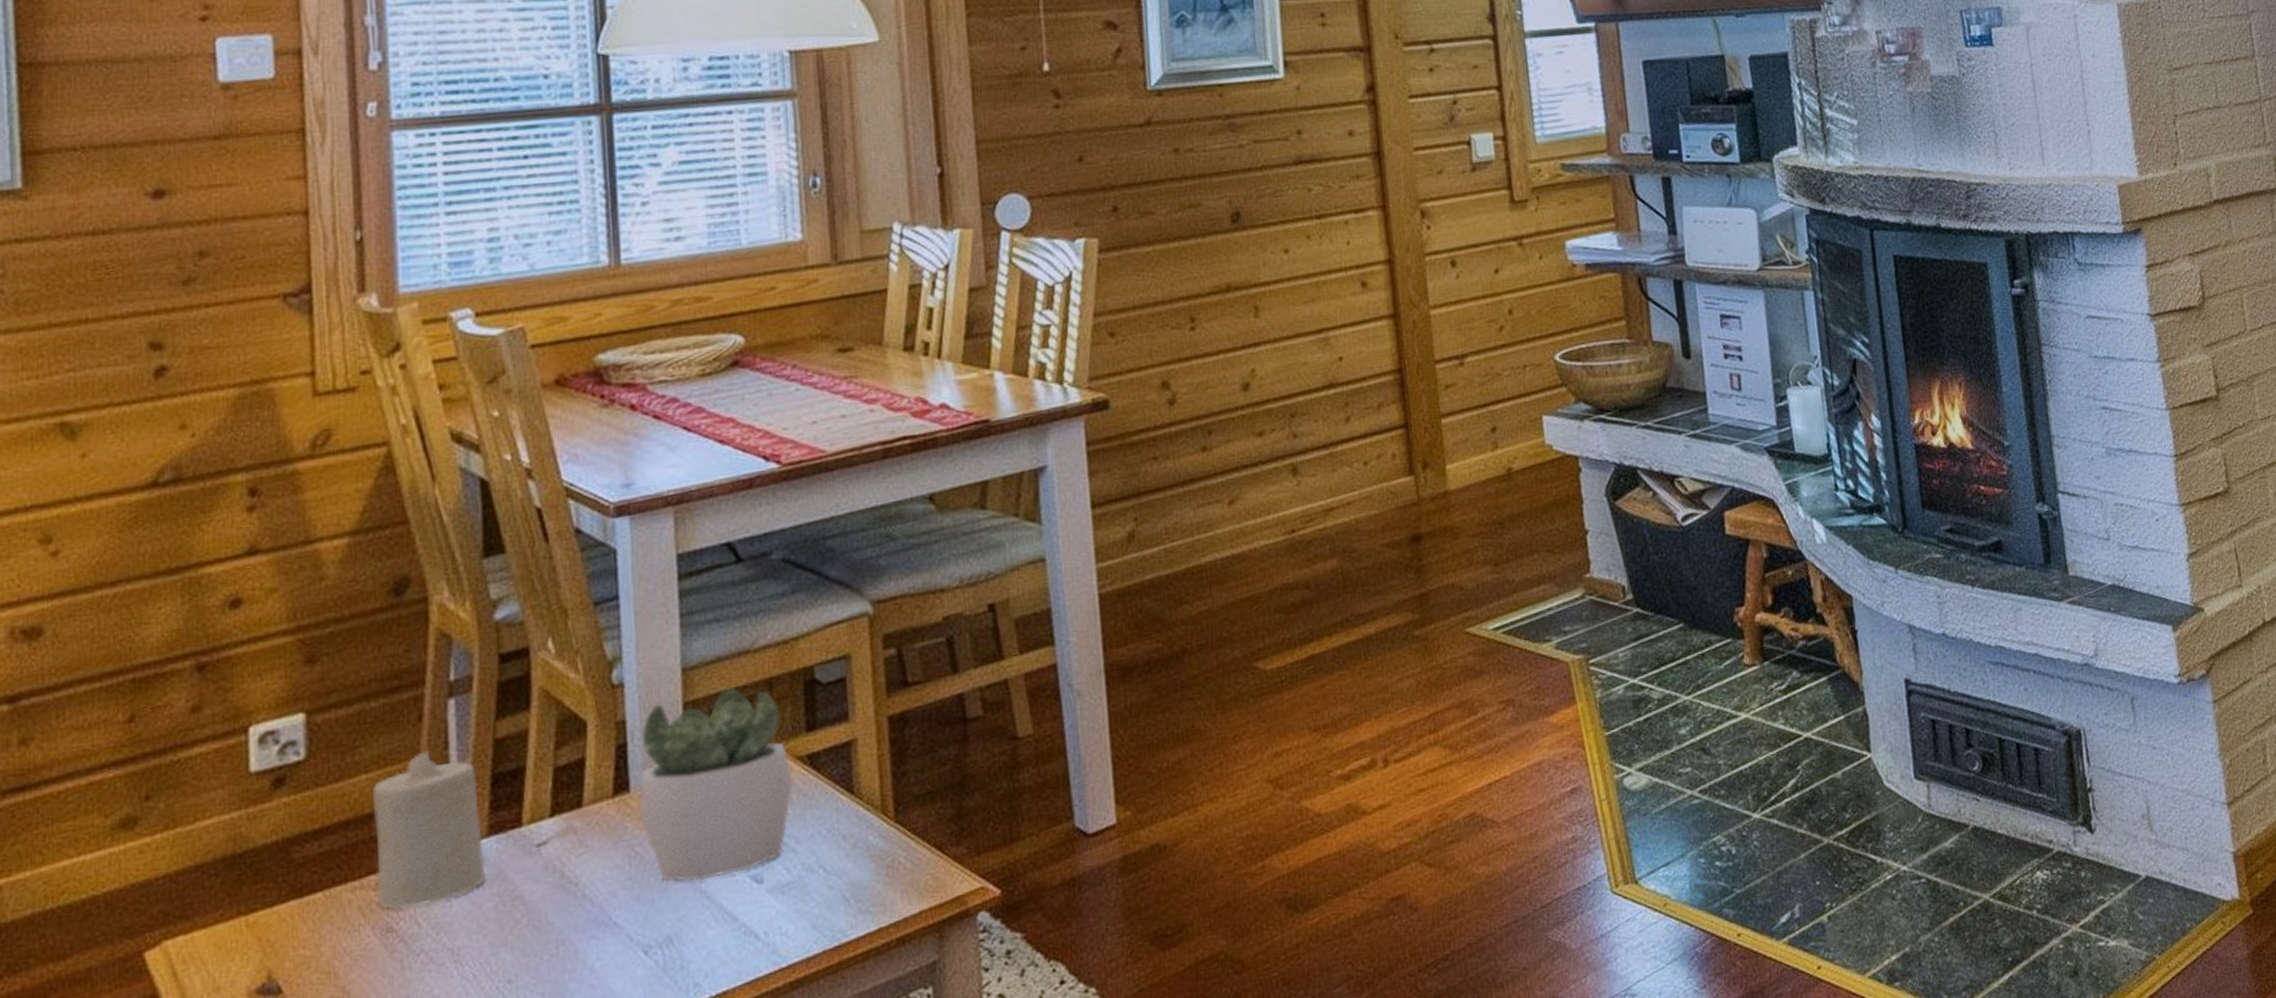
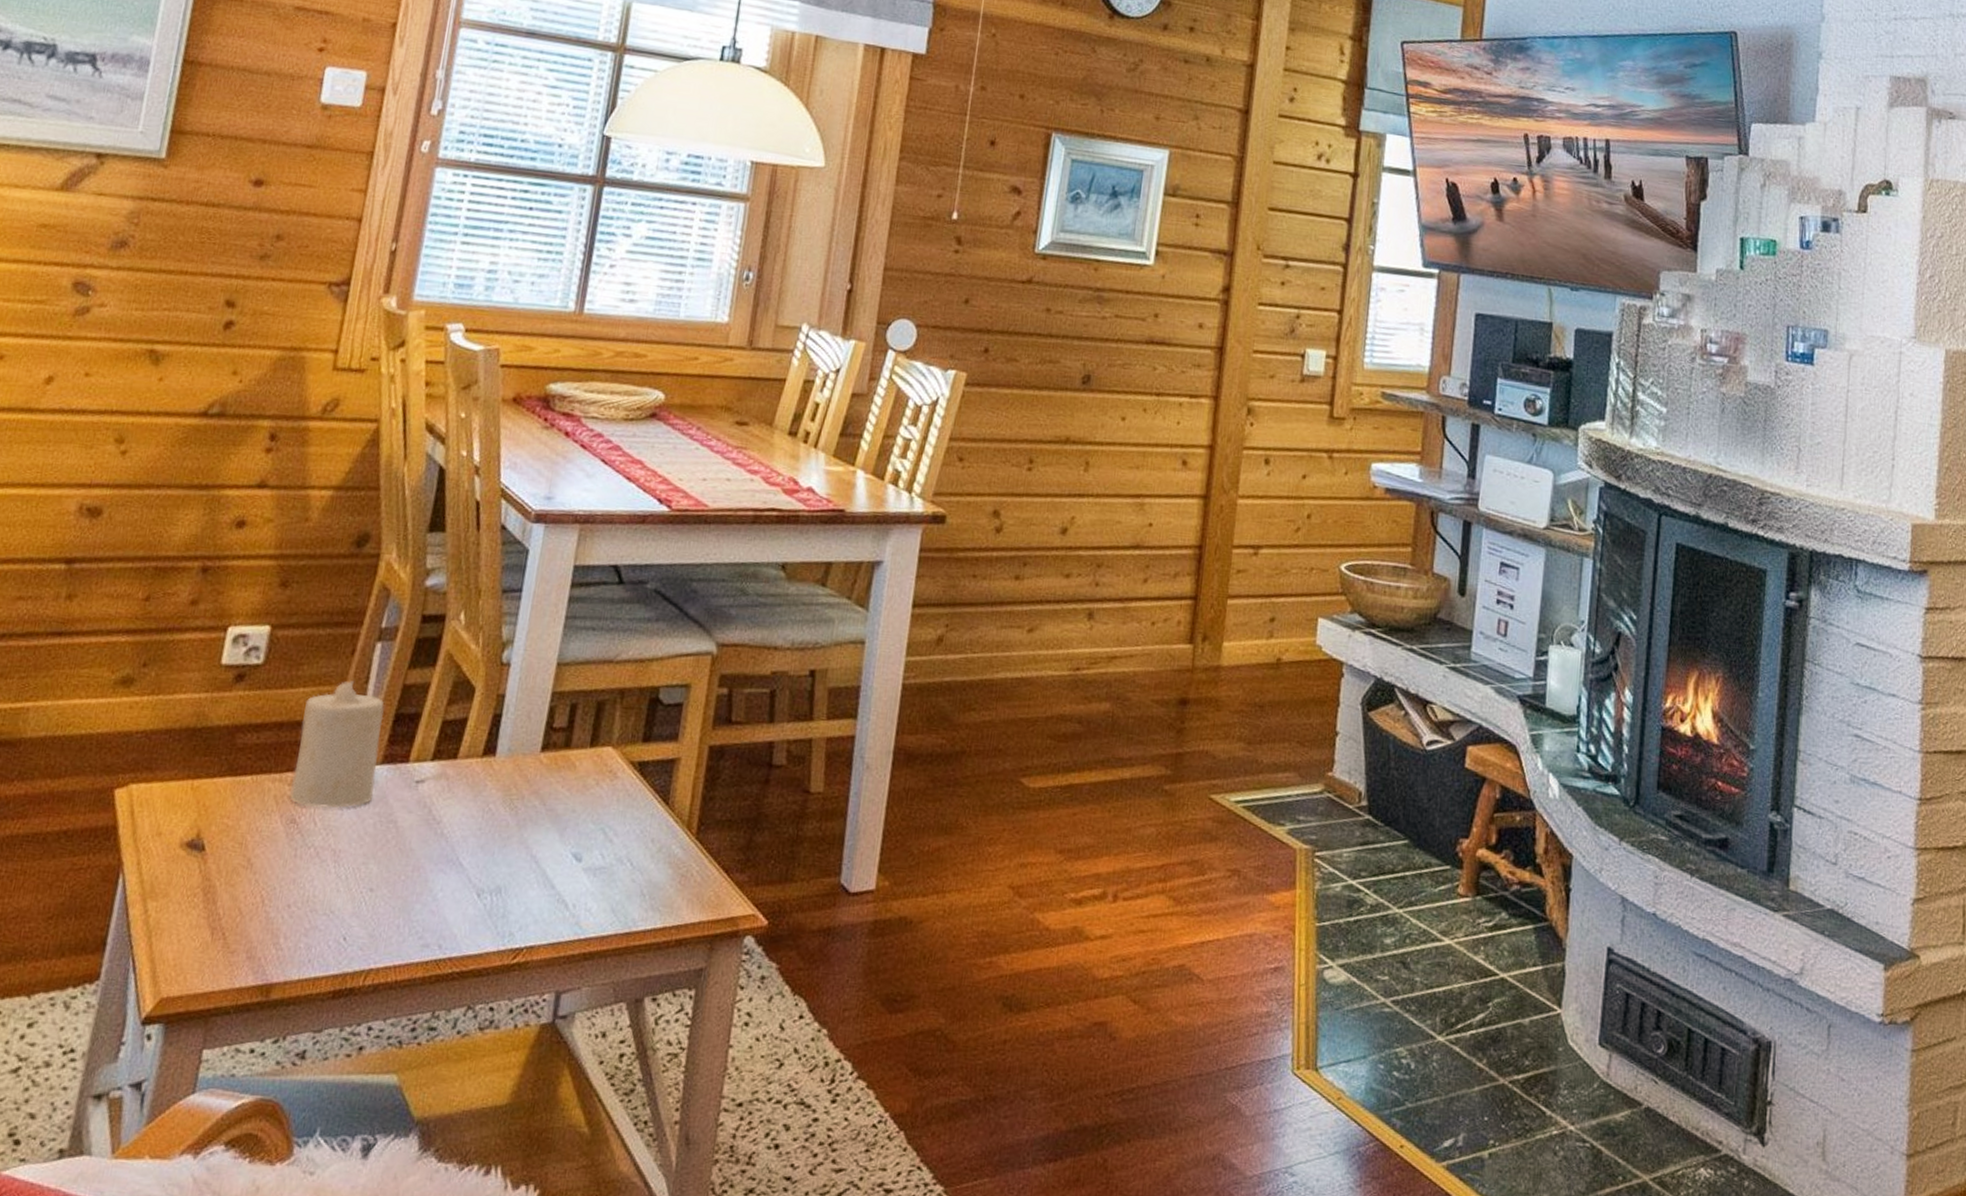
succulent plant: present [640,688,794,881] -> none [499,688,626,848]

